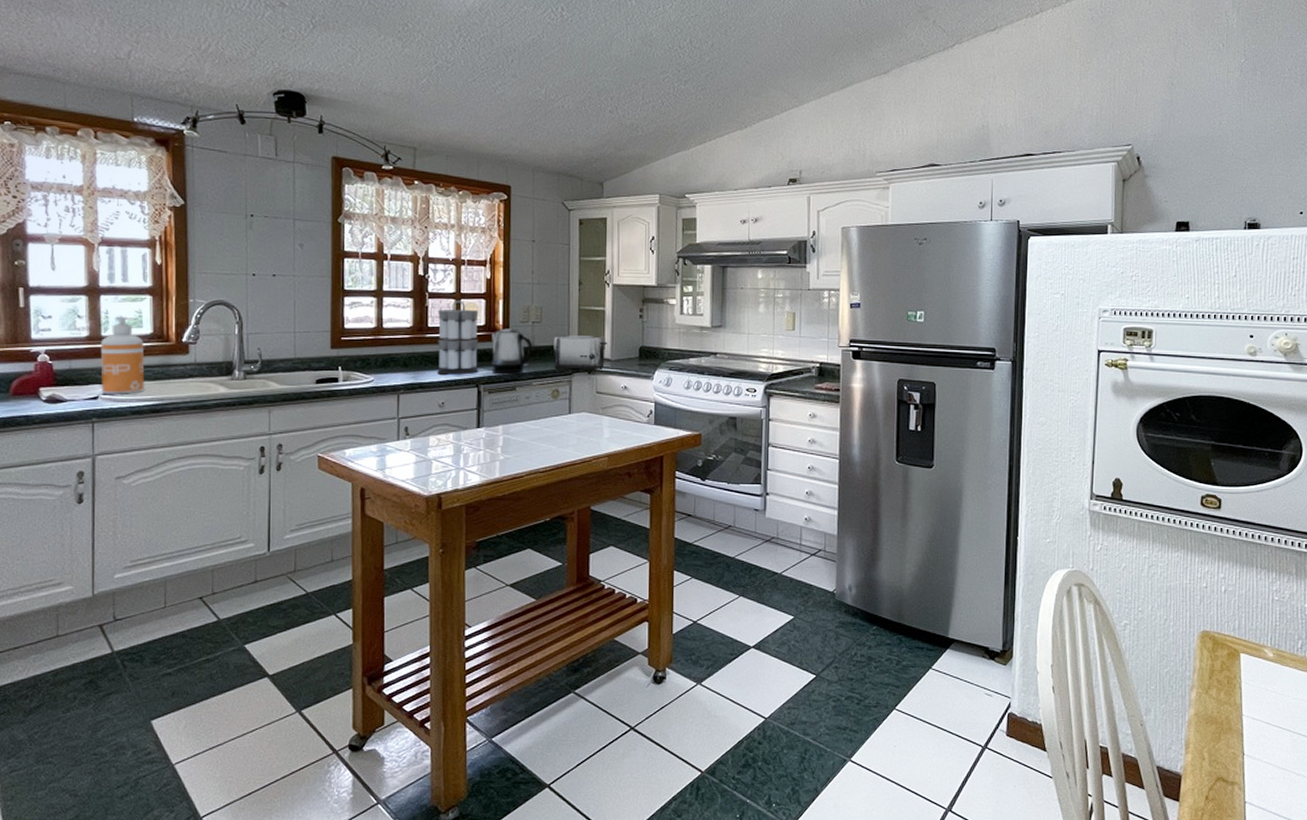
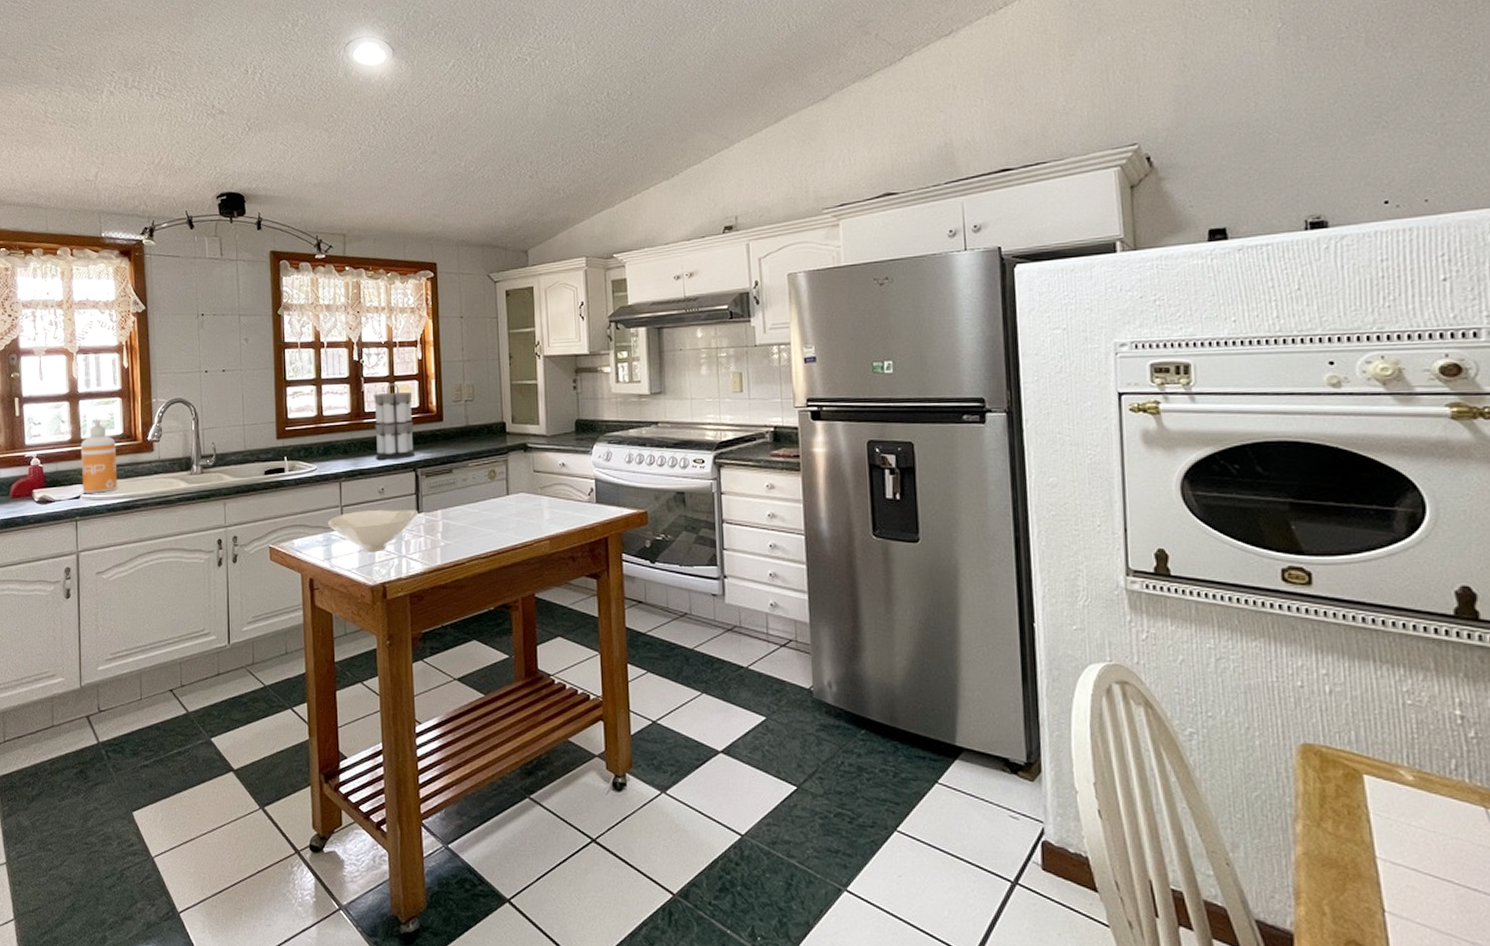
bowl: none [382,422,479,464] -> present [327,509,419,553]
kettle: present [491,328,533,374] -> none [425,409,468,456]
toaster: present [553,334,608,370] -> none [487,410,543,449]

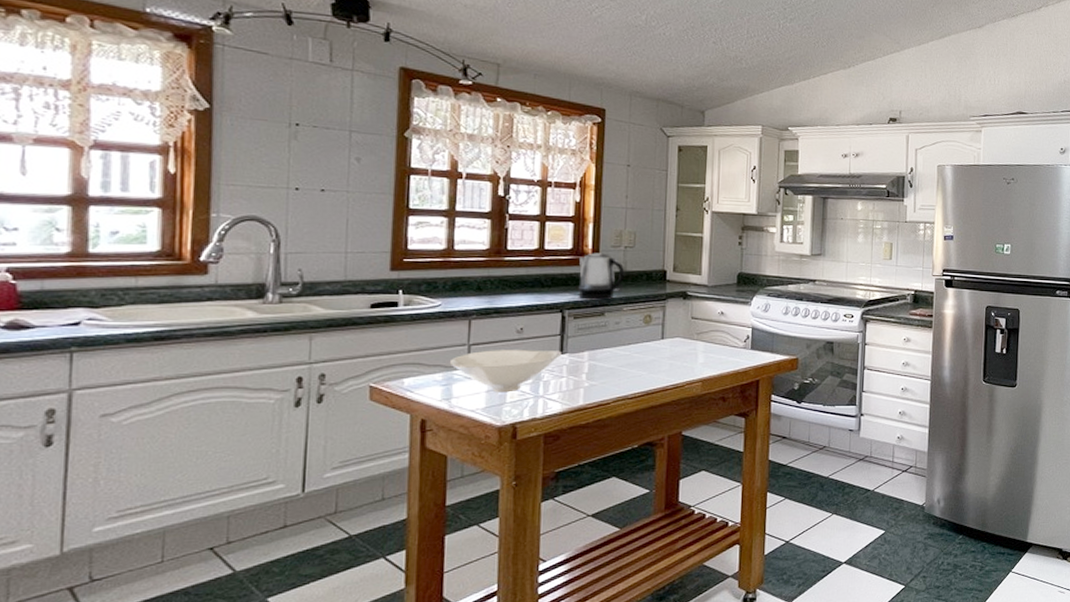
soap dispenser: present [80,419,118,493] -> none [85,230,148,320]
spice rack: present [374,383,416,460] -> none [516,223,566,300]
kettle: none [425,409,468,456] -> present [578,253,625,299]

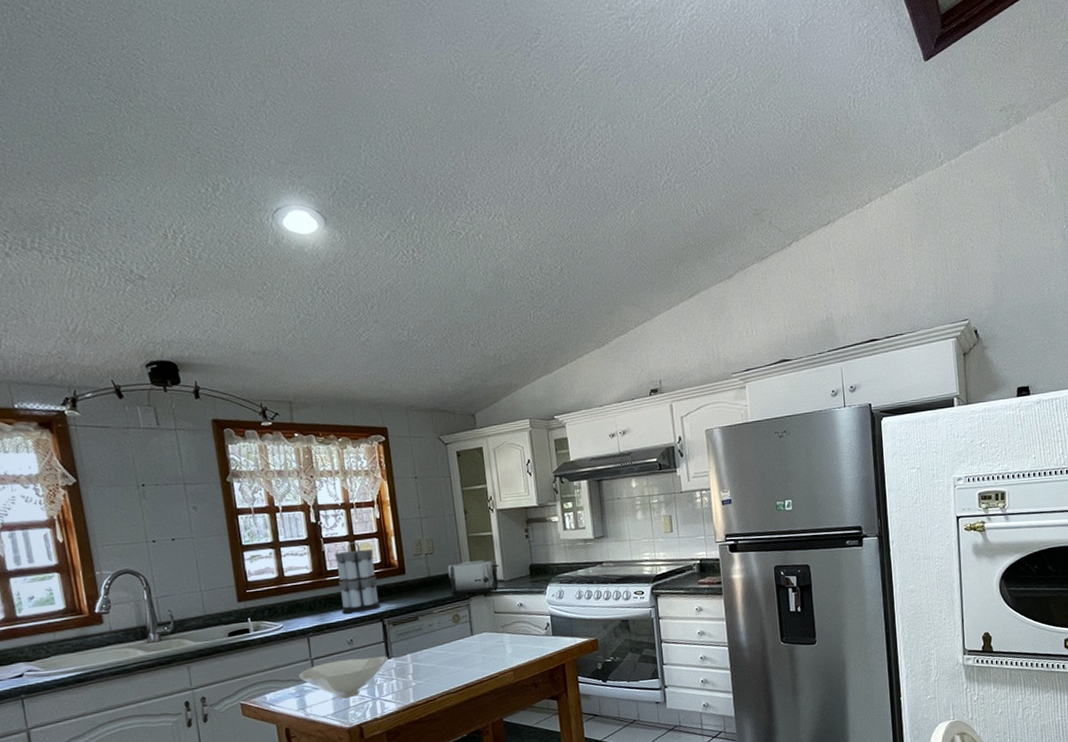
spice rack: none [516,223,566,300] -> present [335,542,382,614]
kettle: present [578,253,625,299] -> none [387,562,430,606]
toaster: none [646,259,705,296] -> present [447,558,499,596]

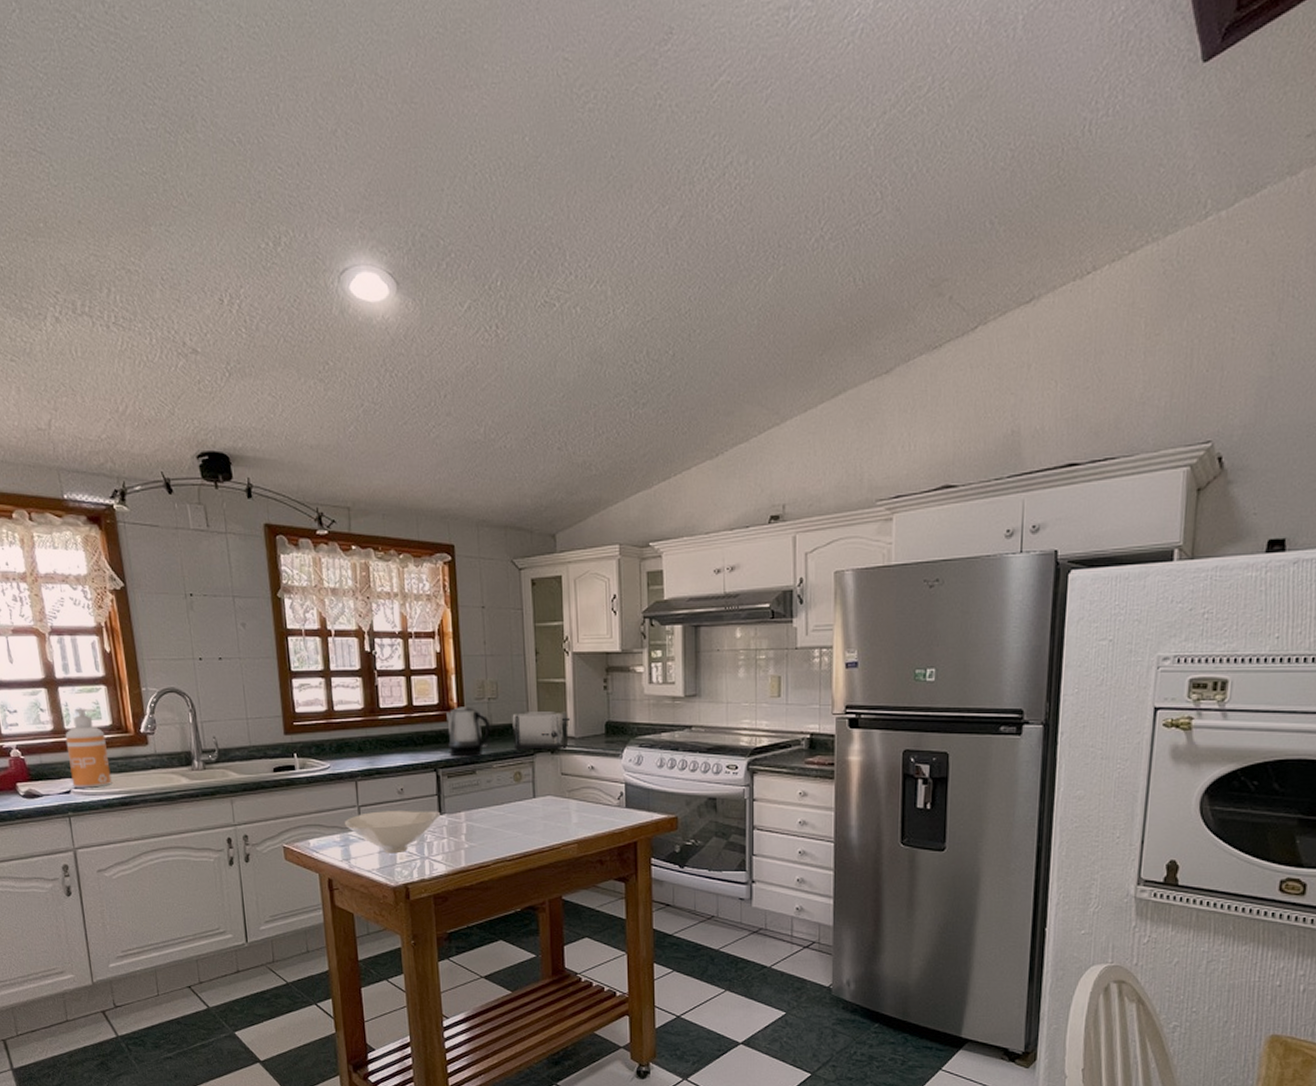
soap dispenser: none [17,595,67,671] -> present [65,708,112,788]
spice rack: present [335,542,382,614] -> none [389,678,436,759]
kettle: none [387,562,430,606] -> present [445,707,491,756]

